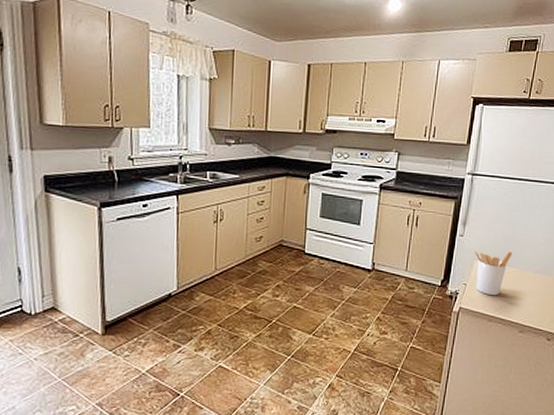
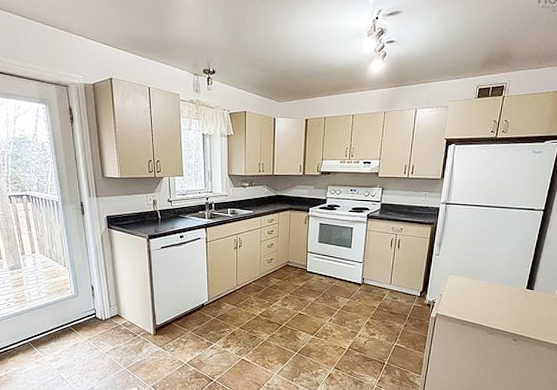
utensil holder: present [474,250,513,296] -> none [448,267,482,304]

